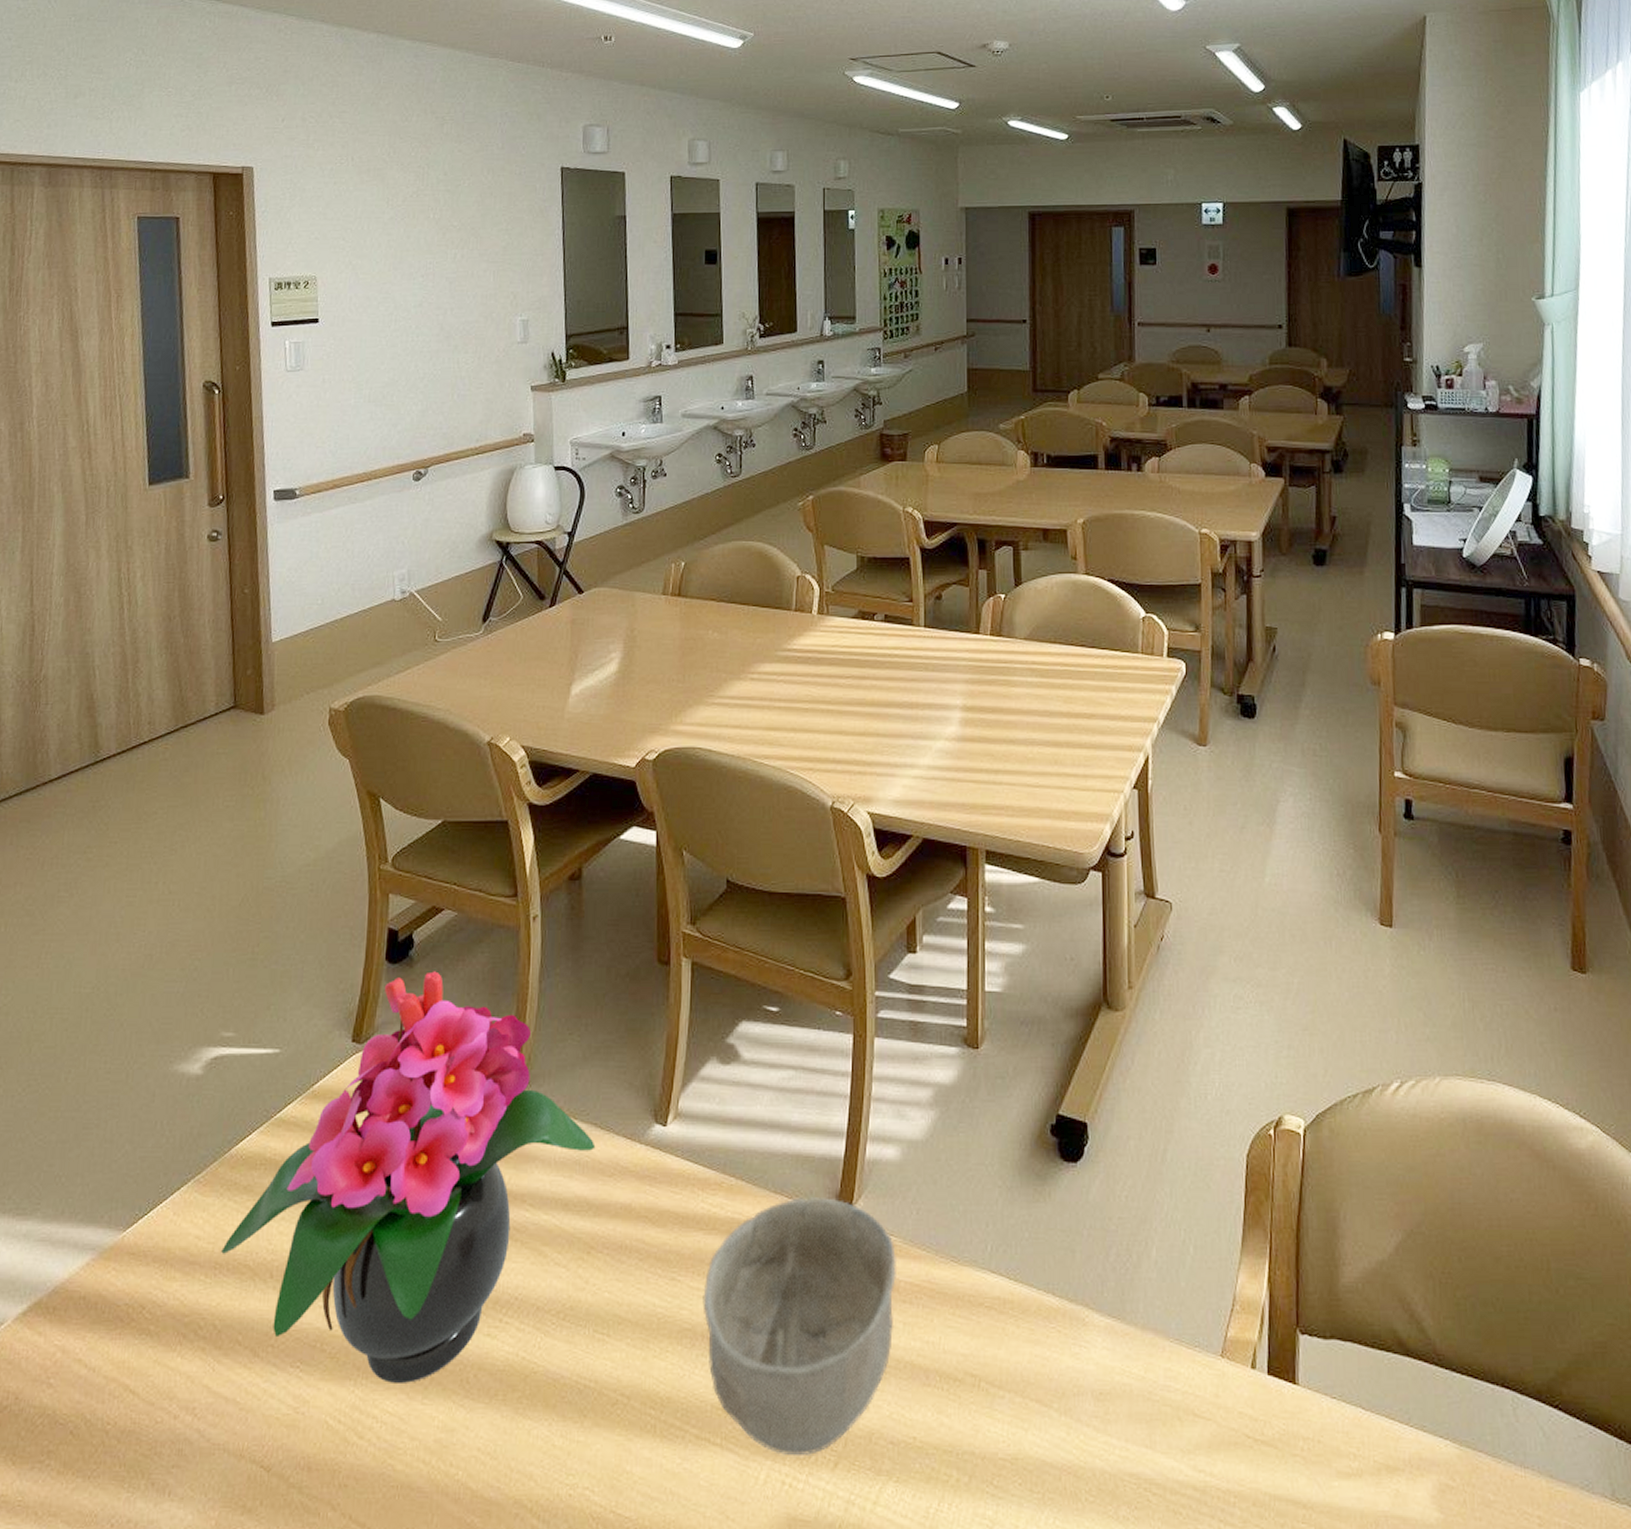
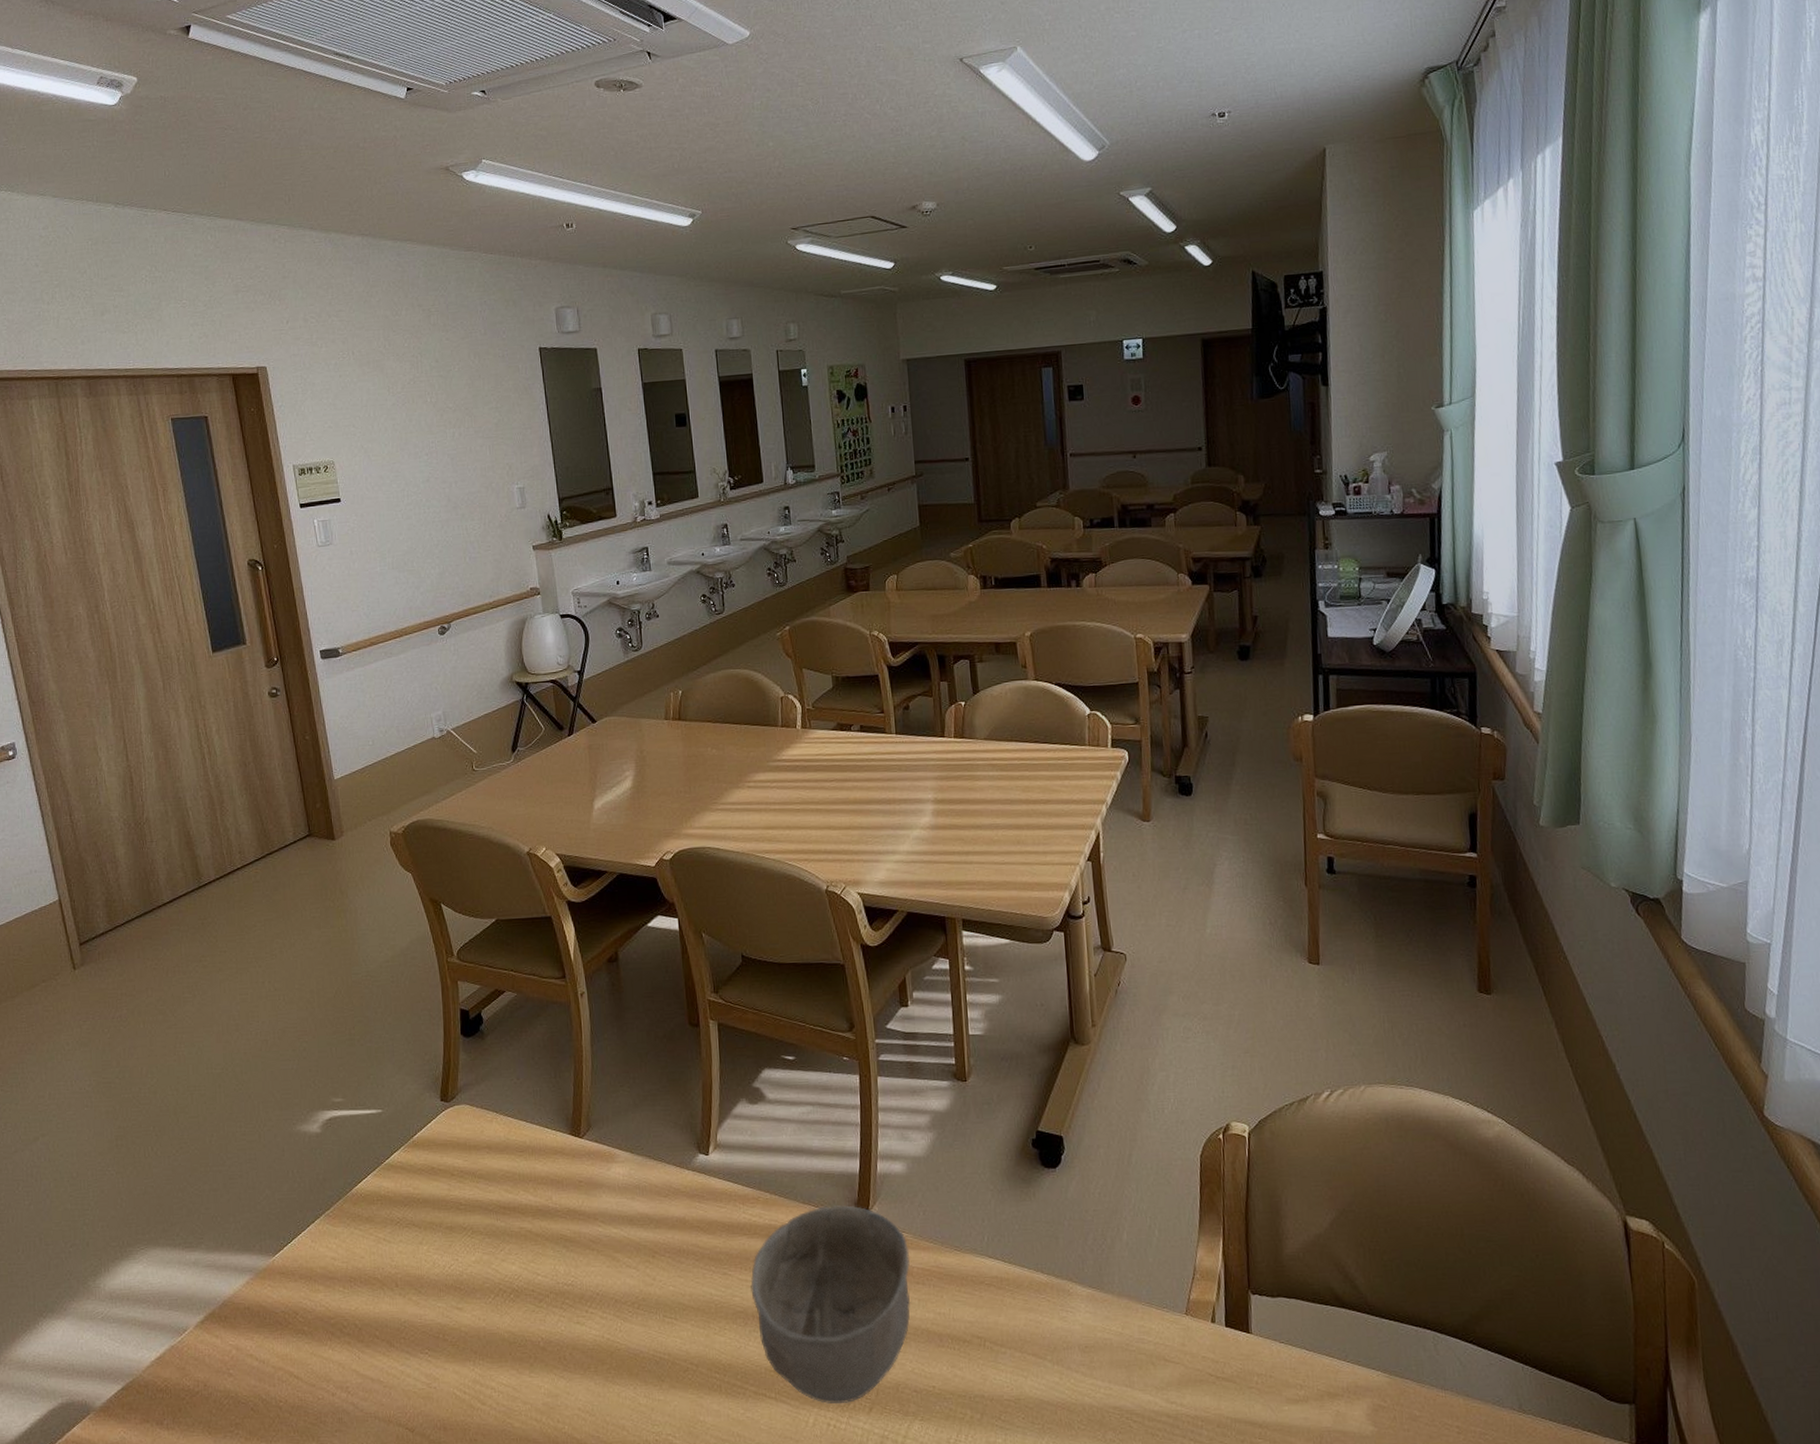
potted flower: present [221,971,596,1383] -> none [354,1041,651,1362]

